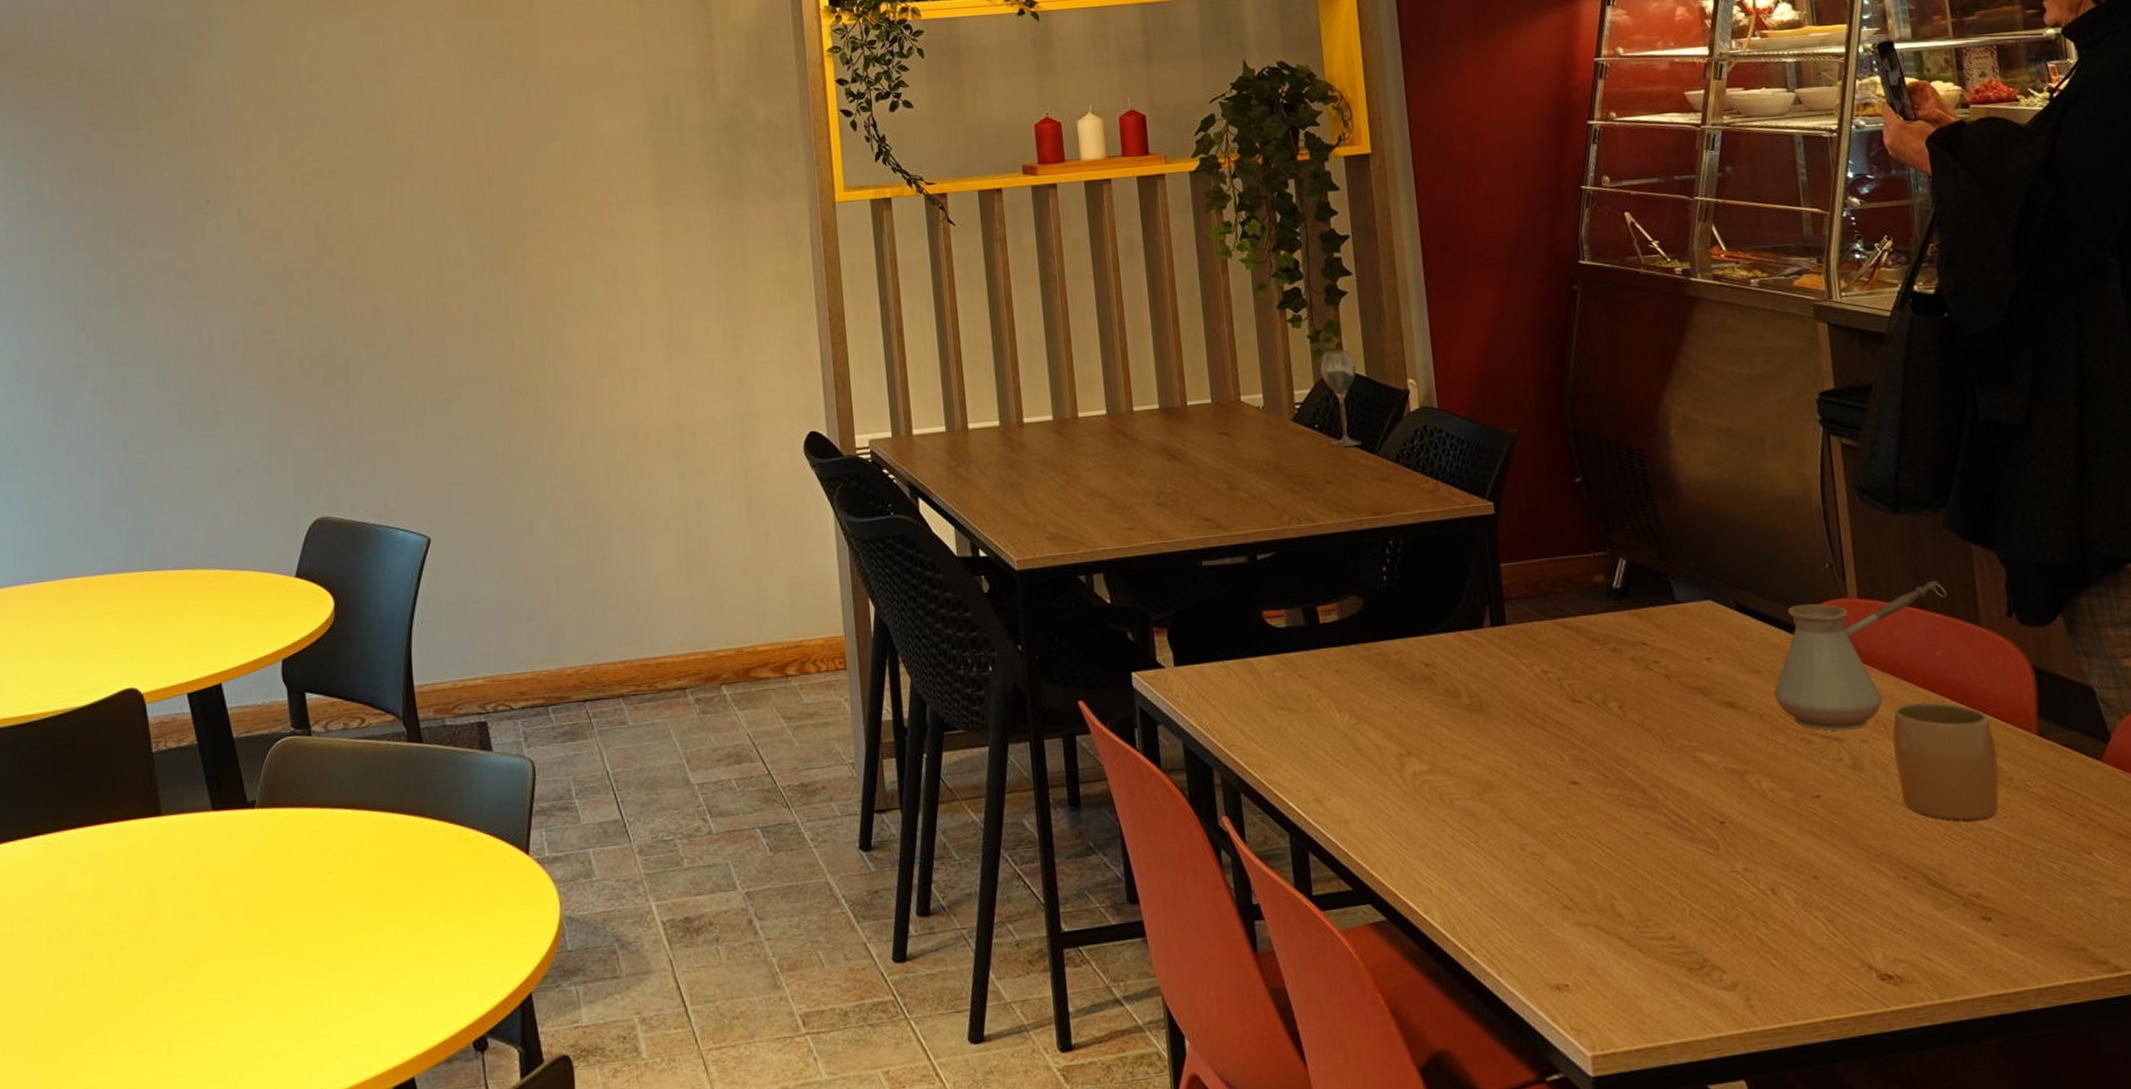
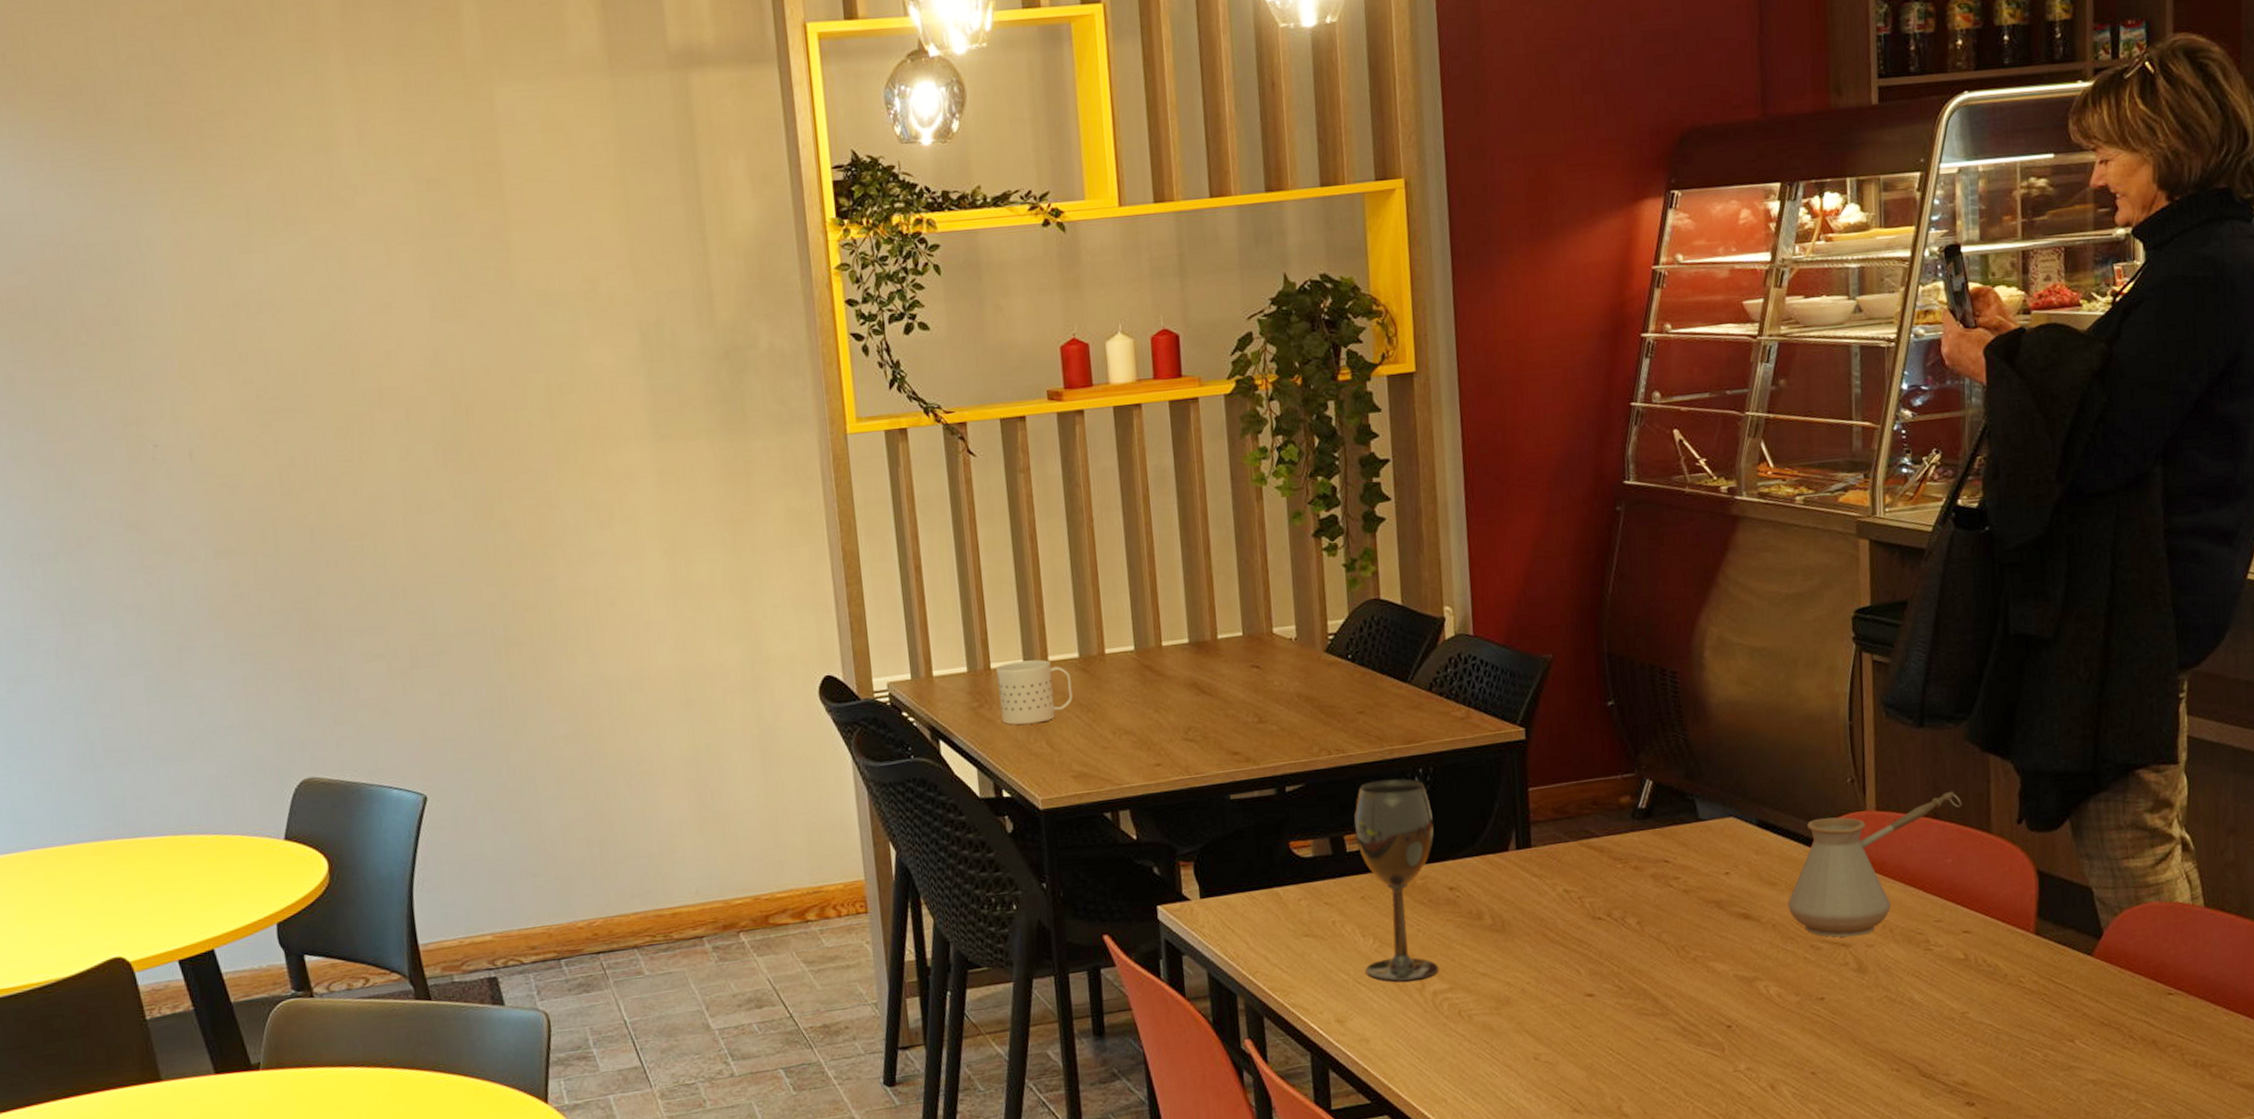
mug: none [973,421,1047,486] -> present [996,659,1073,726]
wineglass: present [1320,349,1363,448] -> none [1355,577,1396,678]
wine glass: none [1325,550,1418,761] -> present [1353,779,1439,982]
mug: present [1892,702,1999,821] -> none [1897,907,1995,1016]

